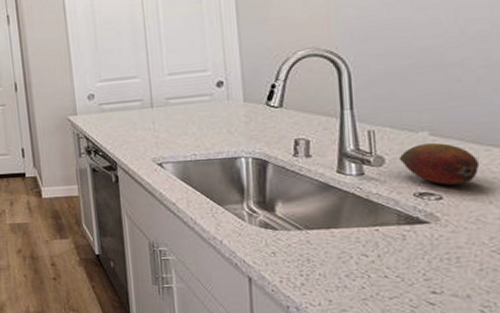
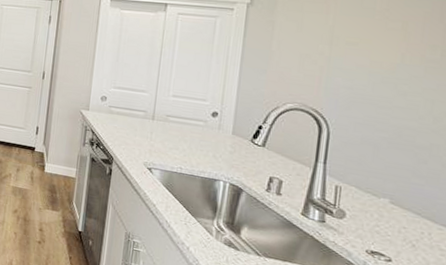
fruit: present [398,143,480,185] -> none [358,208,431,254]

